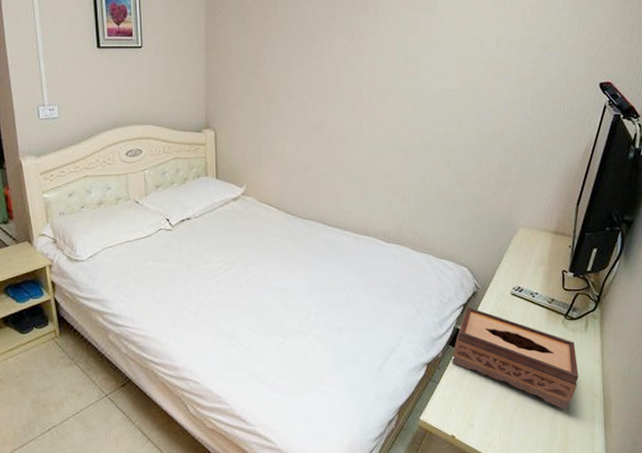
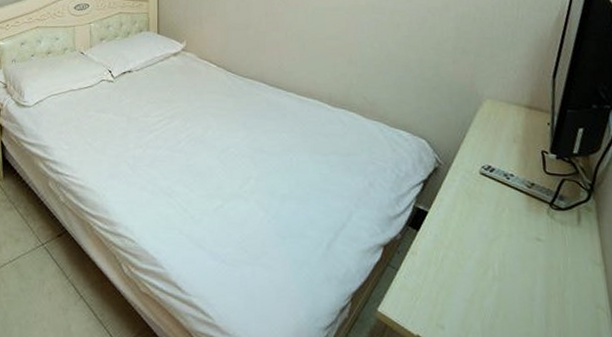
tissue box: present [452,307,578,411] -> none [412,184,575,322]

